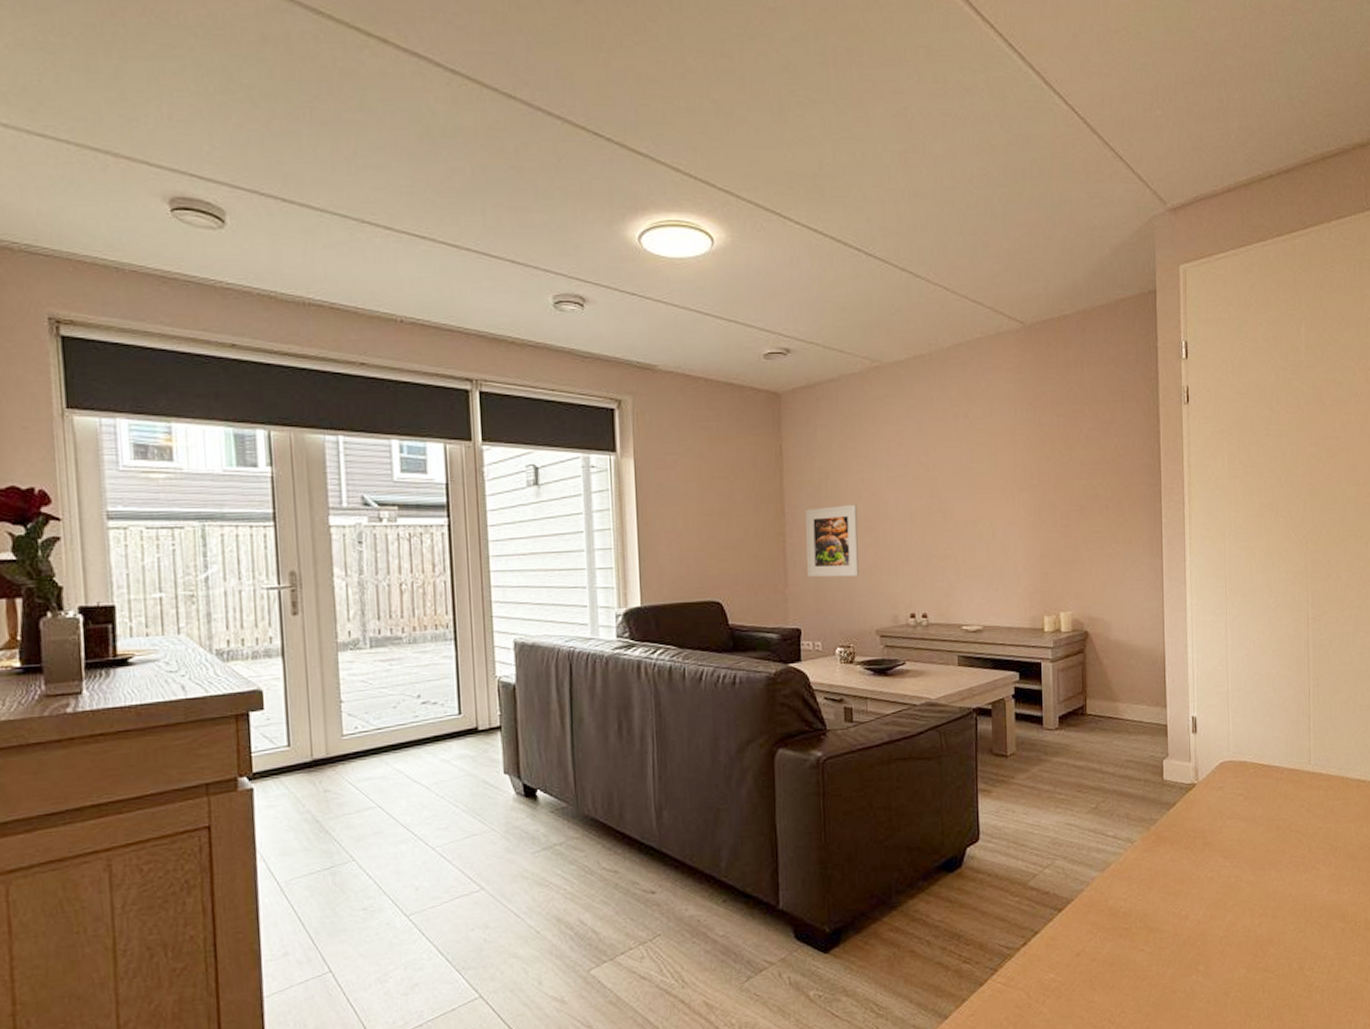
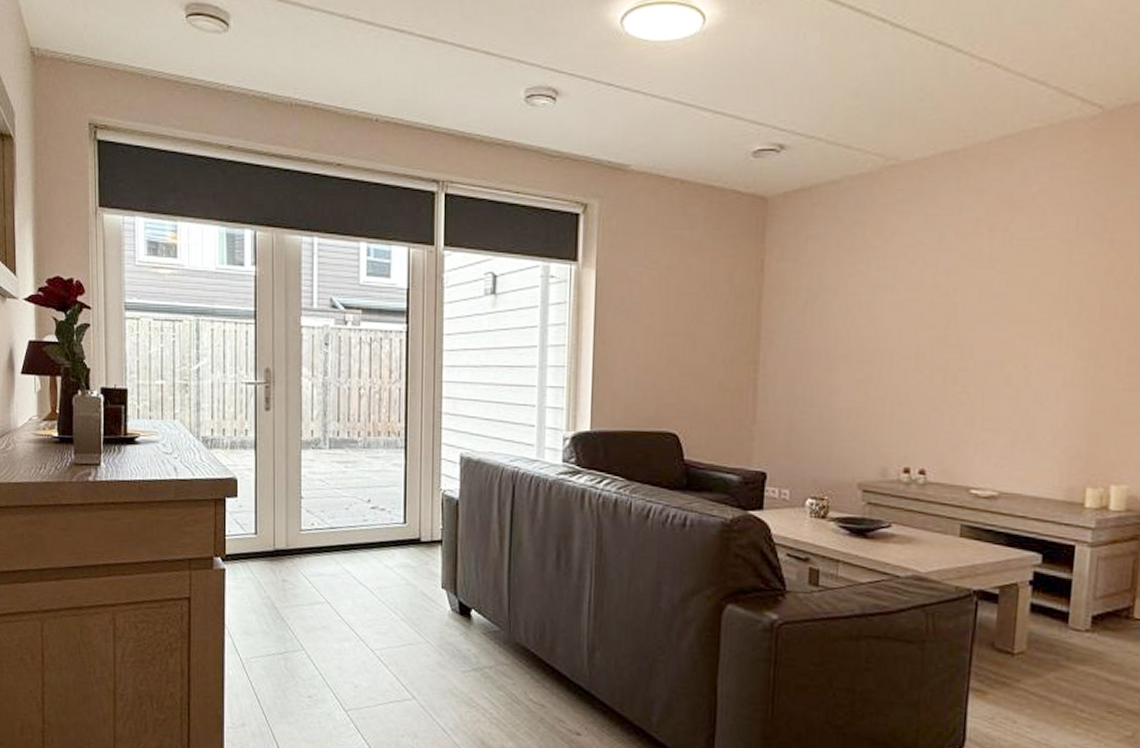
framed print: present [805,505,860,578] -> none [781,333,850,418]

